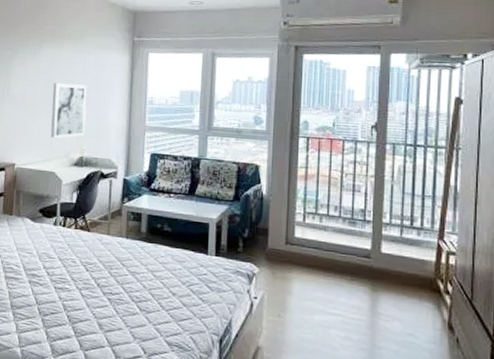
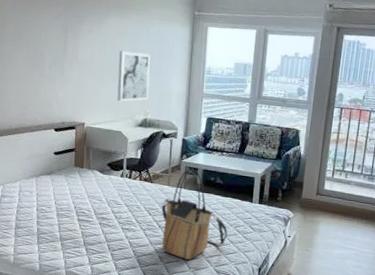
tote bag: none [100,215,180,328] -> present [161,169,228,260]

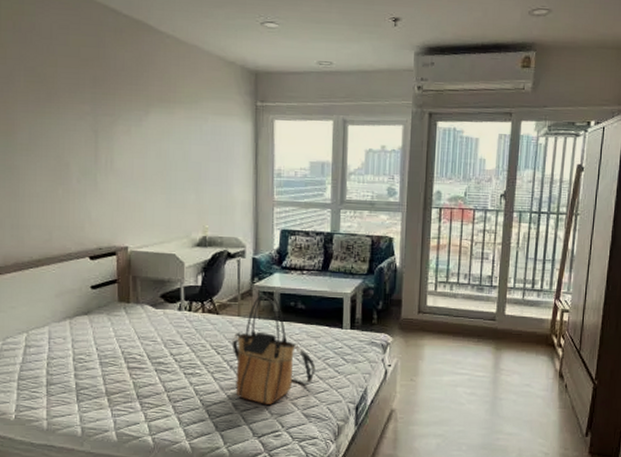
wall art: present [117,51,151,102] -> none [165,155,207,218]

